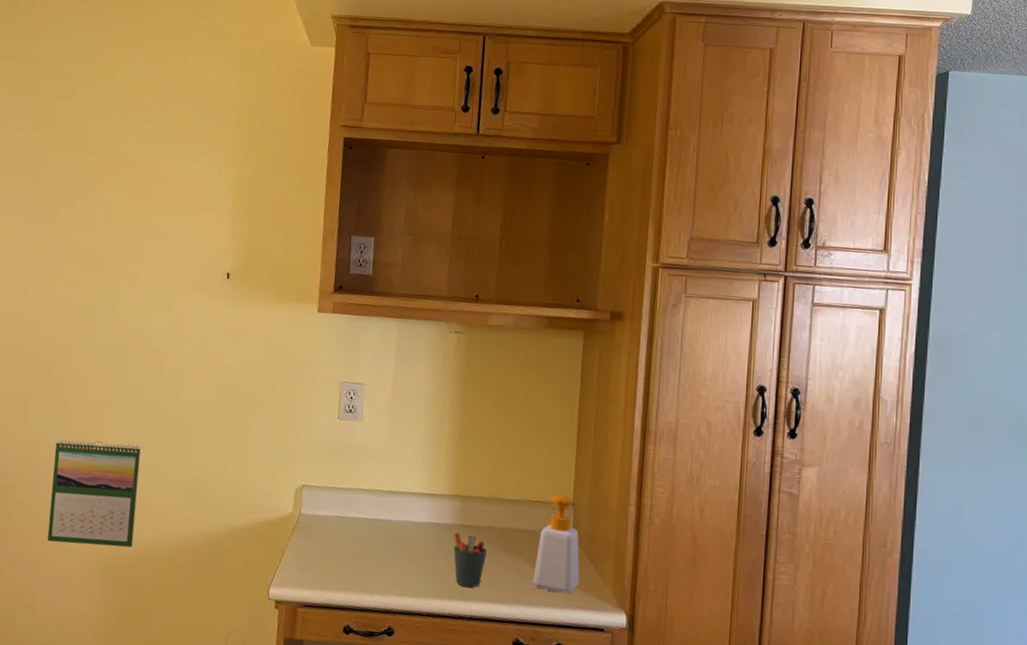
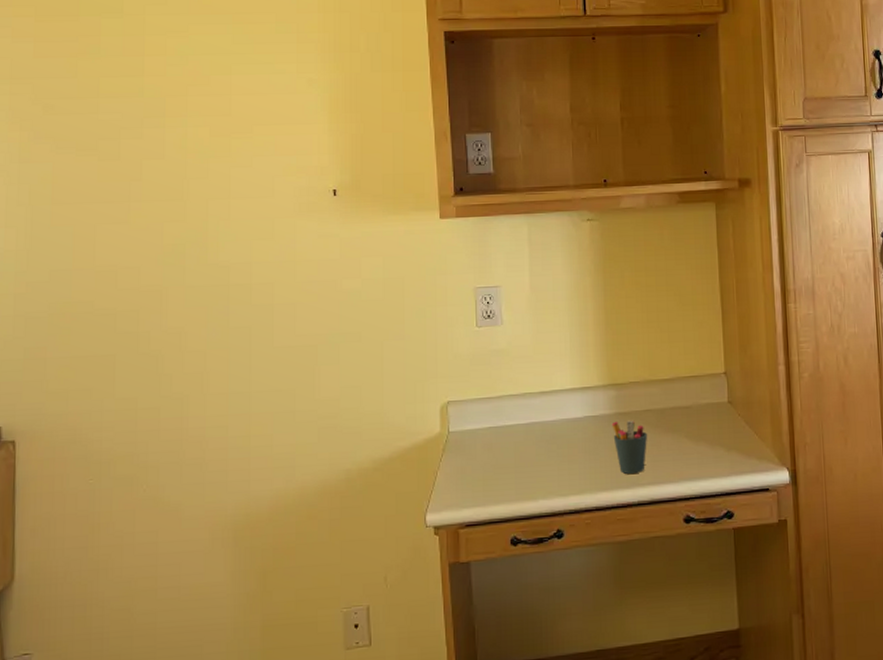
calendar: present [47,439,141,548] -> none [156,391,264,514]
soap bottle: present [532,494,580,594] -> none [695,365,740,462]

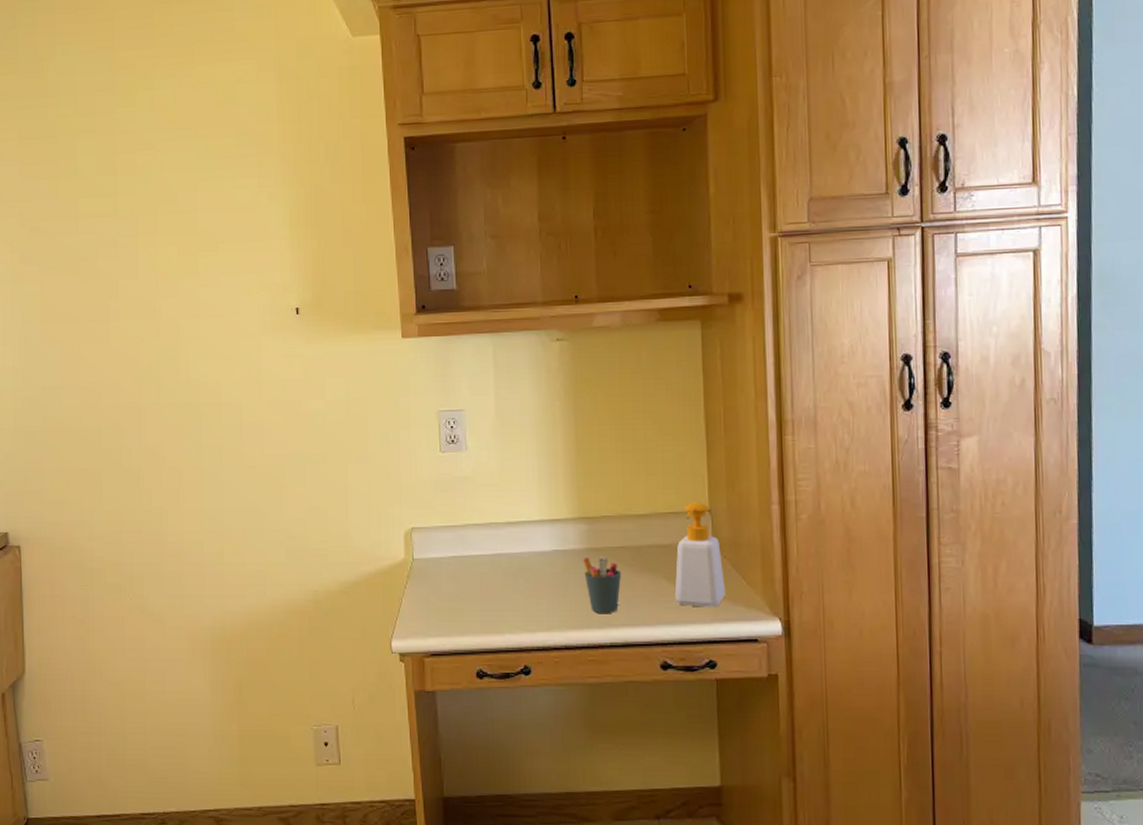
soap bottle: none [695,365,740,462] -> present [674,502,725,607]

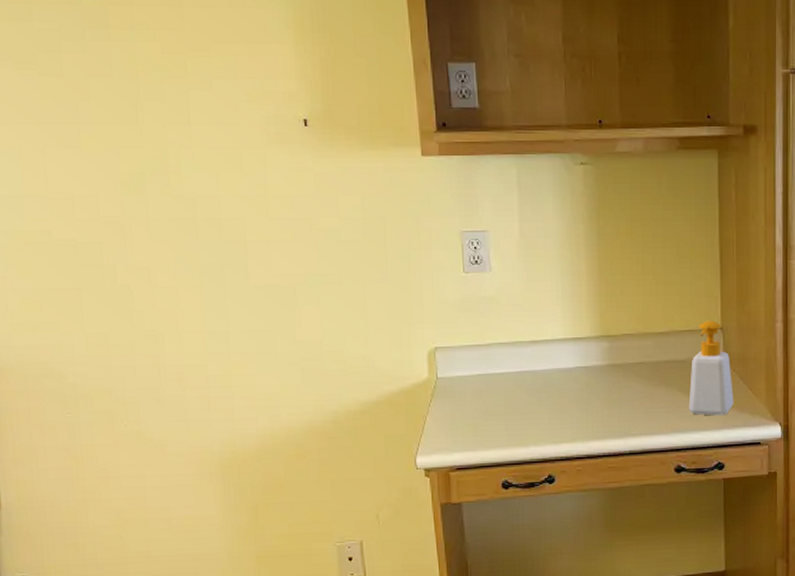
pen holder: present [582,556,622,613] -> none [604,372,641,424]

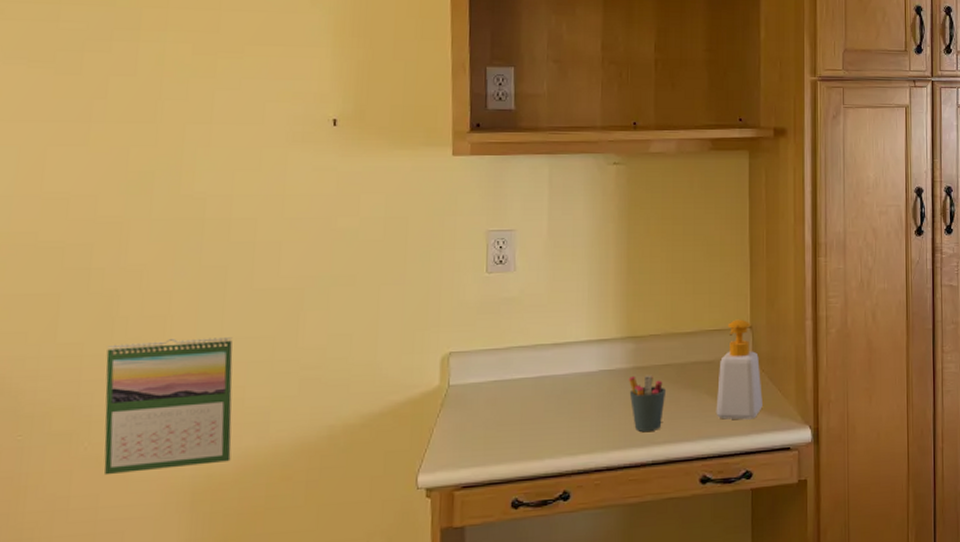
calendar: none [129,330,251,449] -> present [103,337,233,476]
pen holder: none [604,372,641,424] -> present [628,375,667,432]

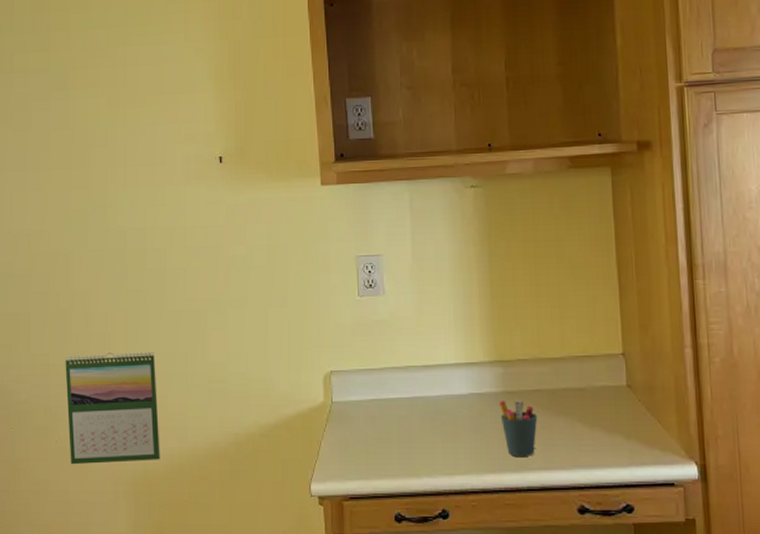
soap bottle: present [716,319,763,420] -> none [590,345,641,451]

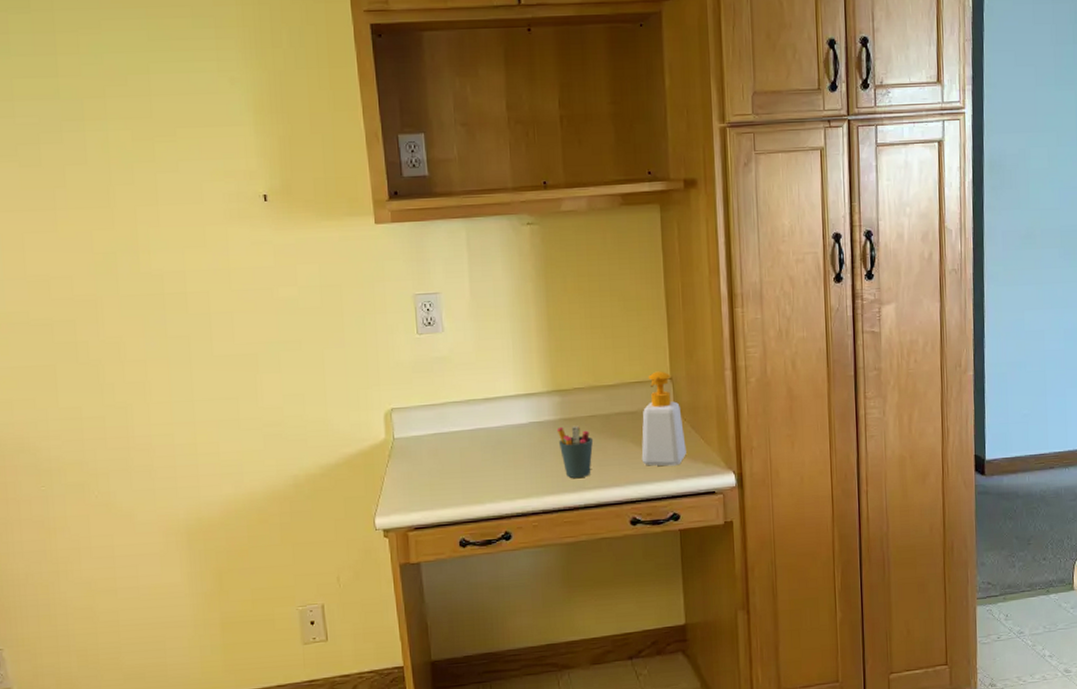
calendar: present [65,352,160,465] -> none [100,399,215,519]
soap bottle: none [590,345,641,451] -> present [641,371,686,466]

